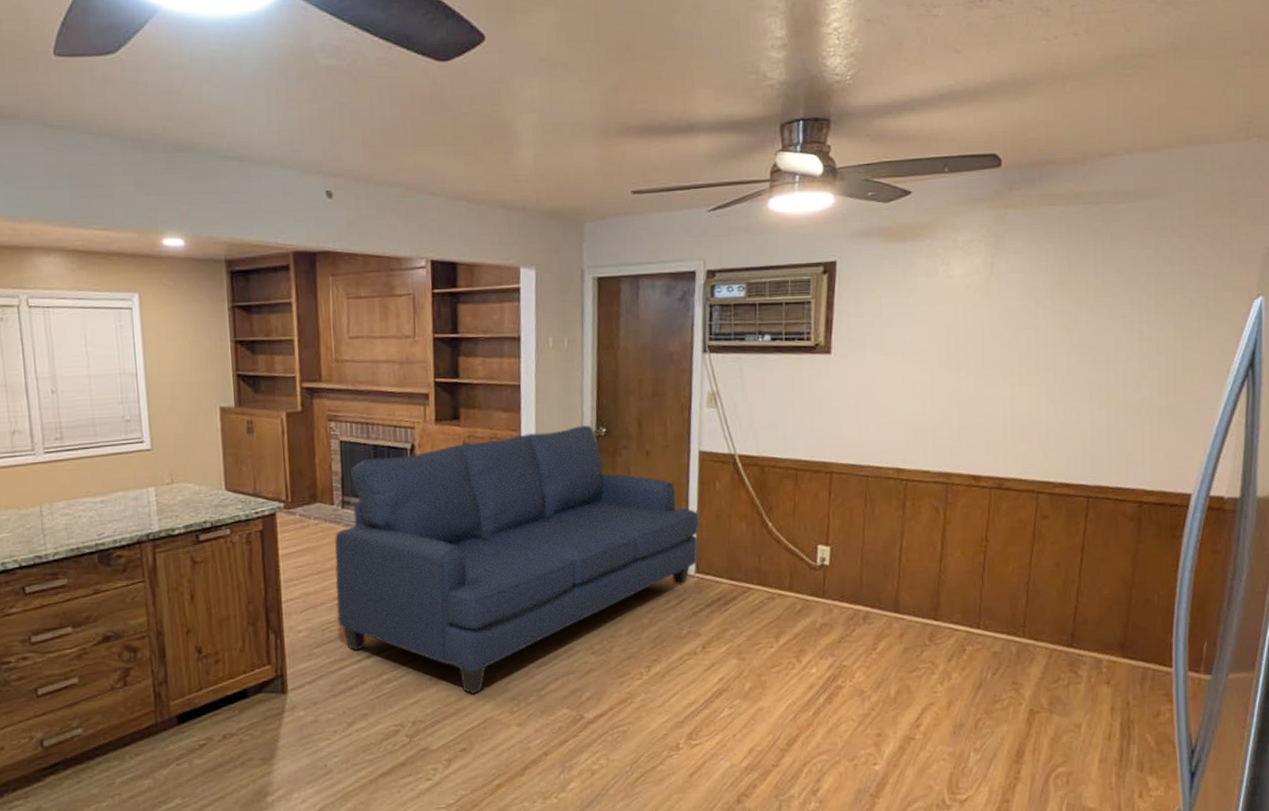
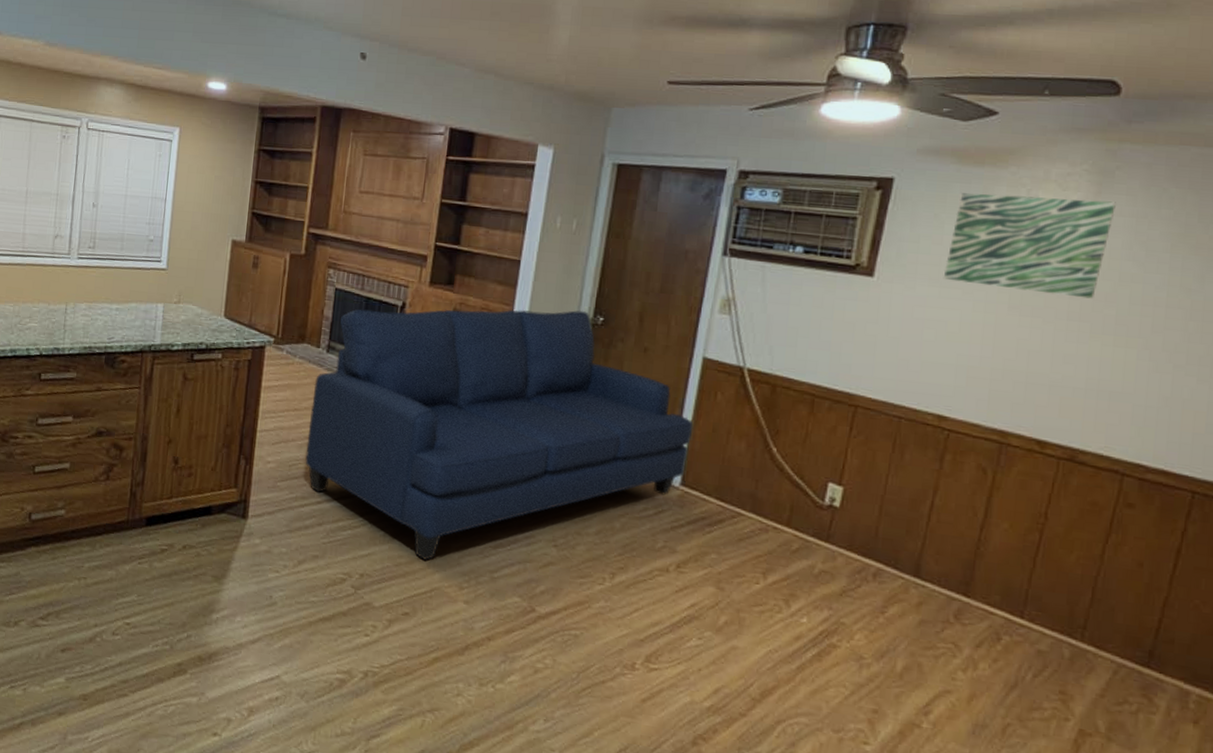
wall art: none [886,261,1008,348] -> present [943,193,1116,299]

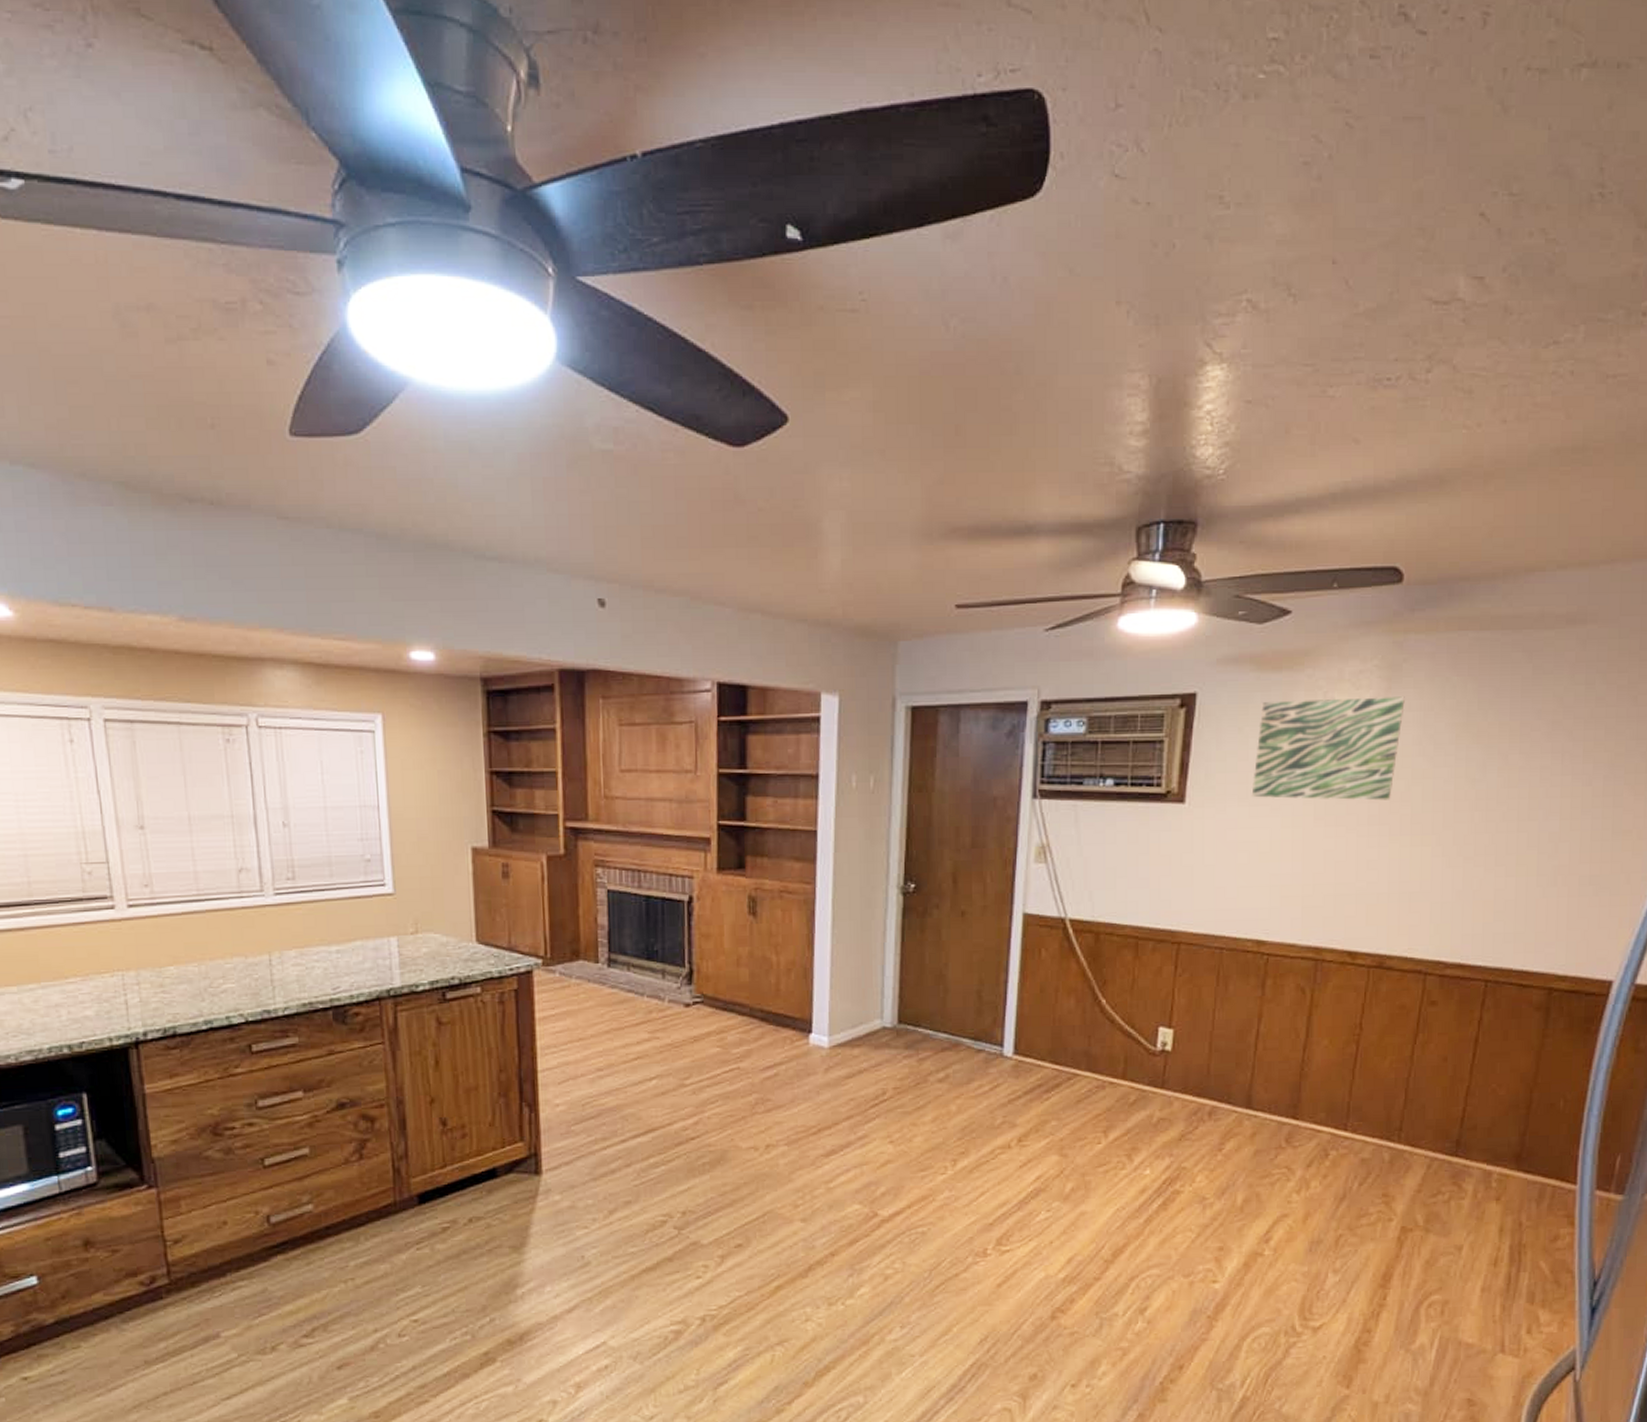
sofa: present [305,309,694,560] -> none [598,878,1021,1183]

